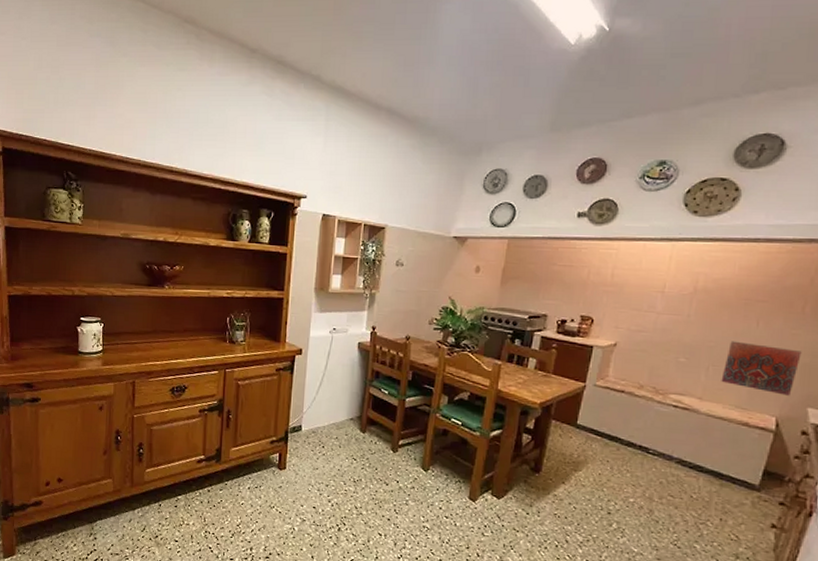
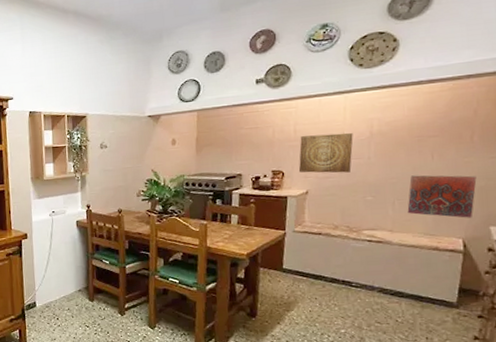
wall art: none [609,282,675,329] -> present [298,132,353,173]

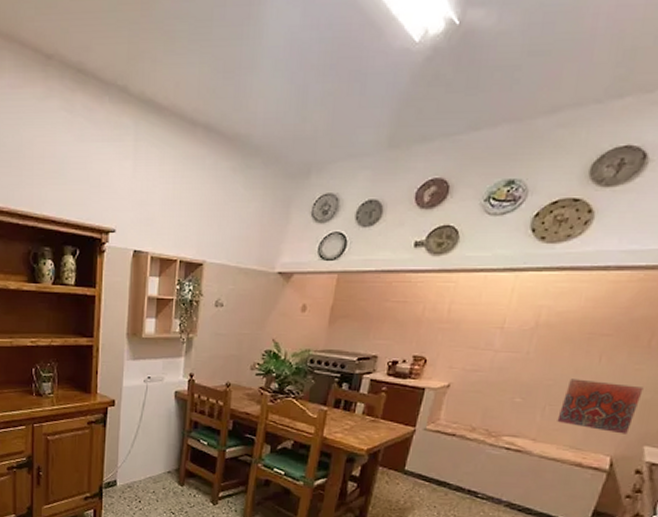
wall art: present [298,132,353,173] -> none [444,318,516,367]

